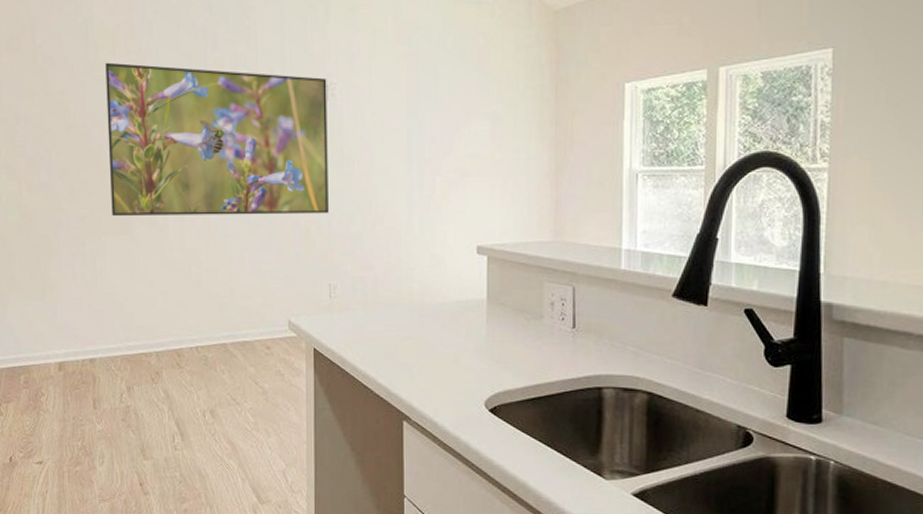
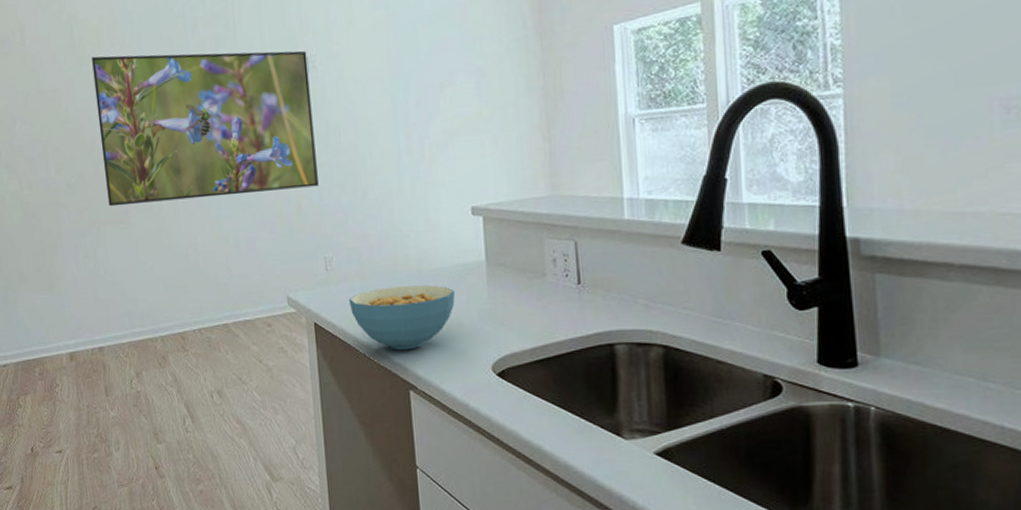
cereal bowl: none [350,318,455,381] -> present [348,285,456,351]

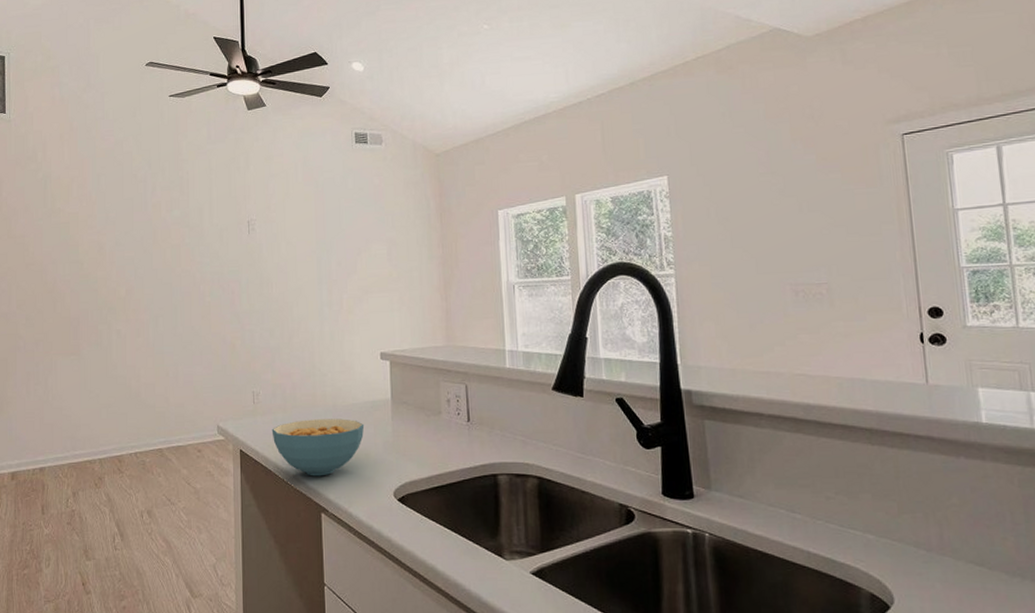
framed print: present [91,51,319,207] -> none [61,209,251,340]

